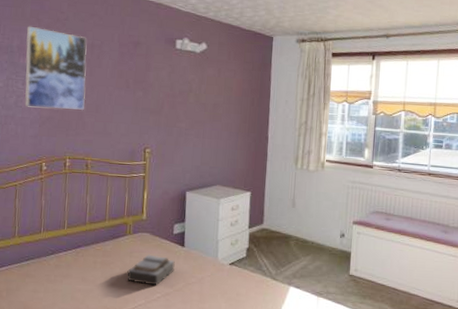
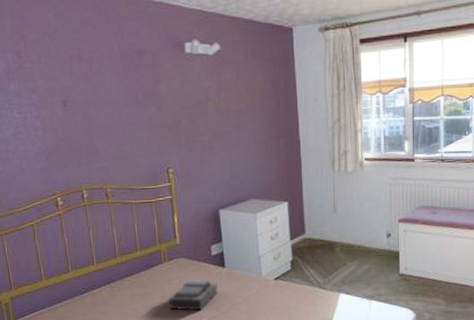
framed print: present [24,26,87,111] -> none [10,44,93,138]

